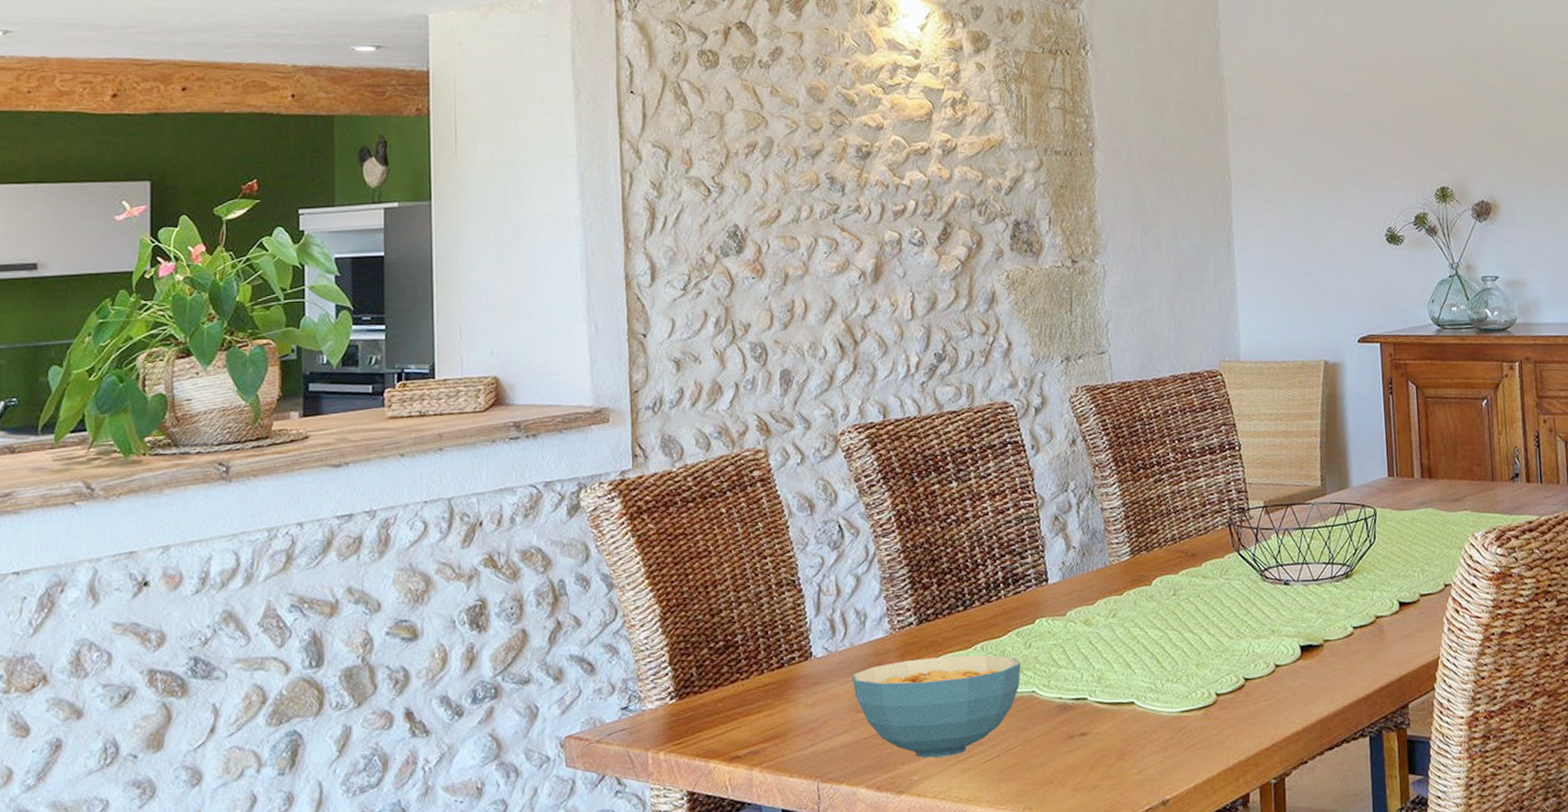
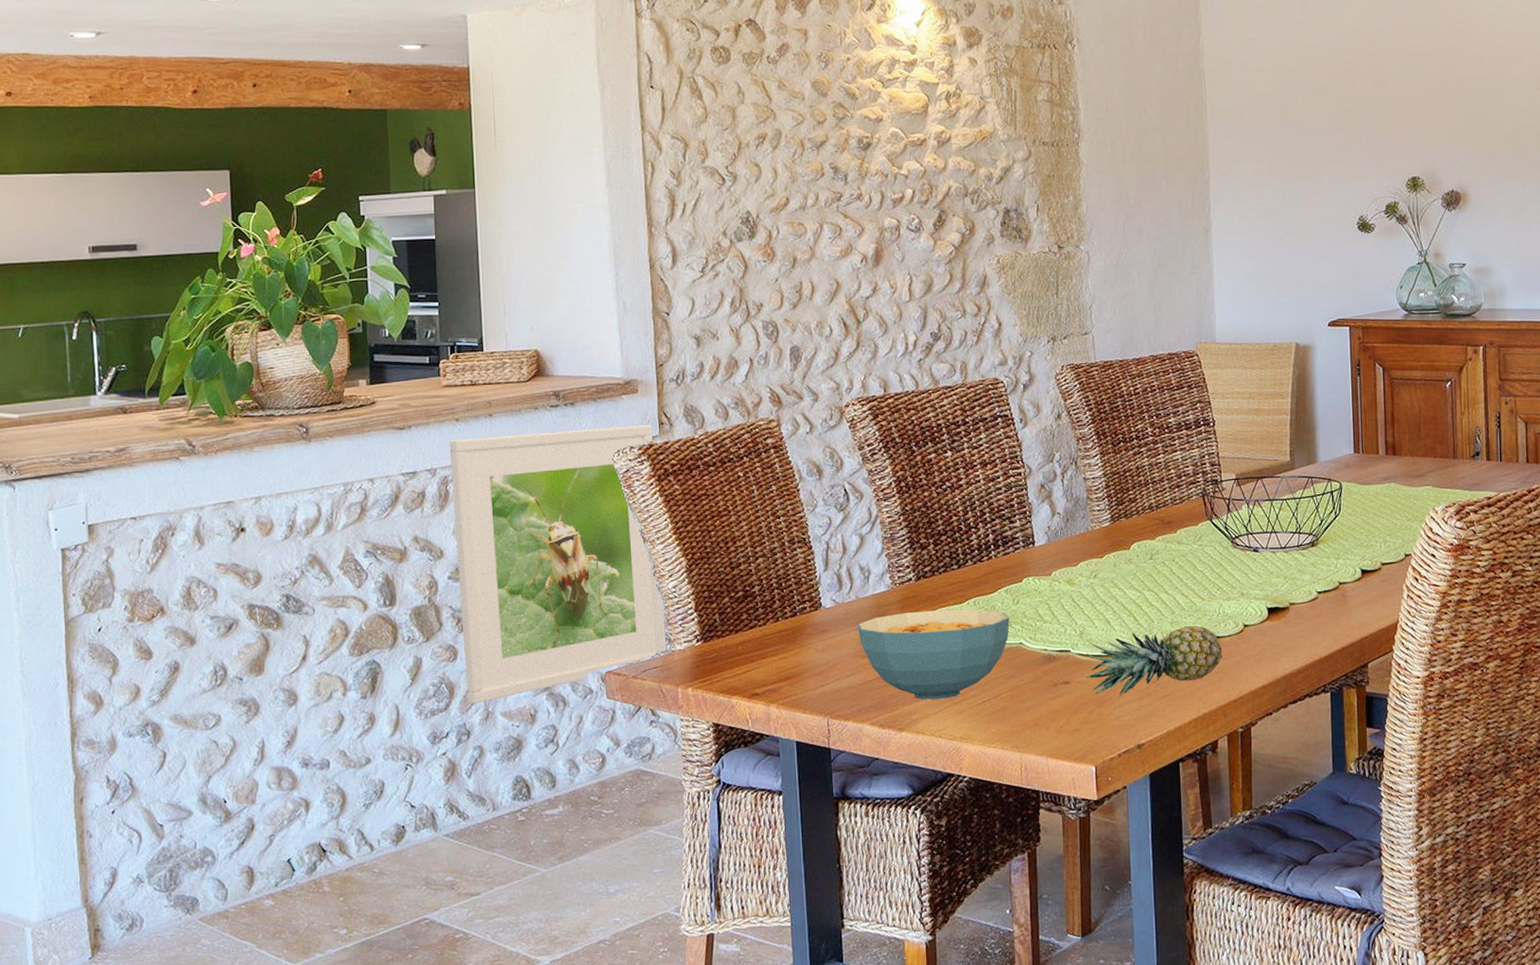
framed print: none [392,458,635,778] -> present [449,425,666,704]
fruit: none [1100,667,1253,747] -> present [1082,625,1223,696]

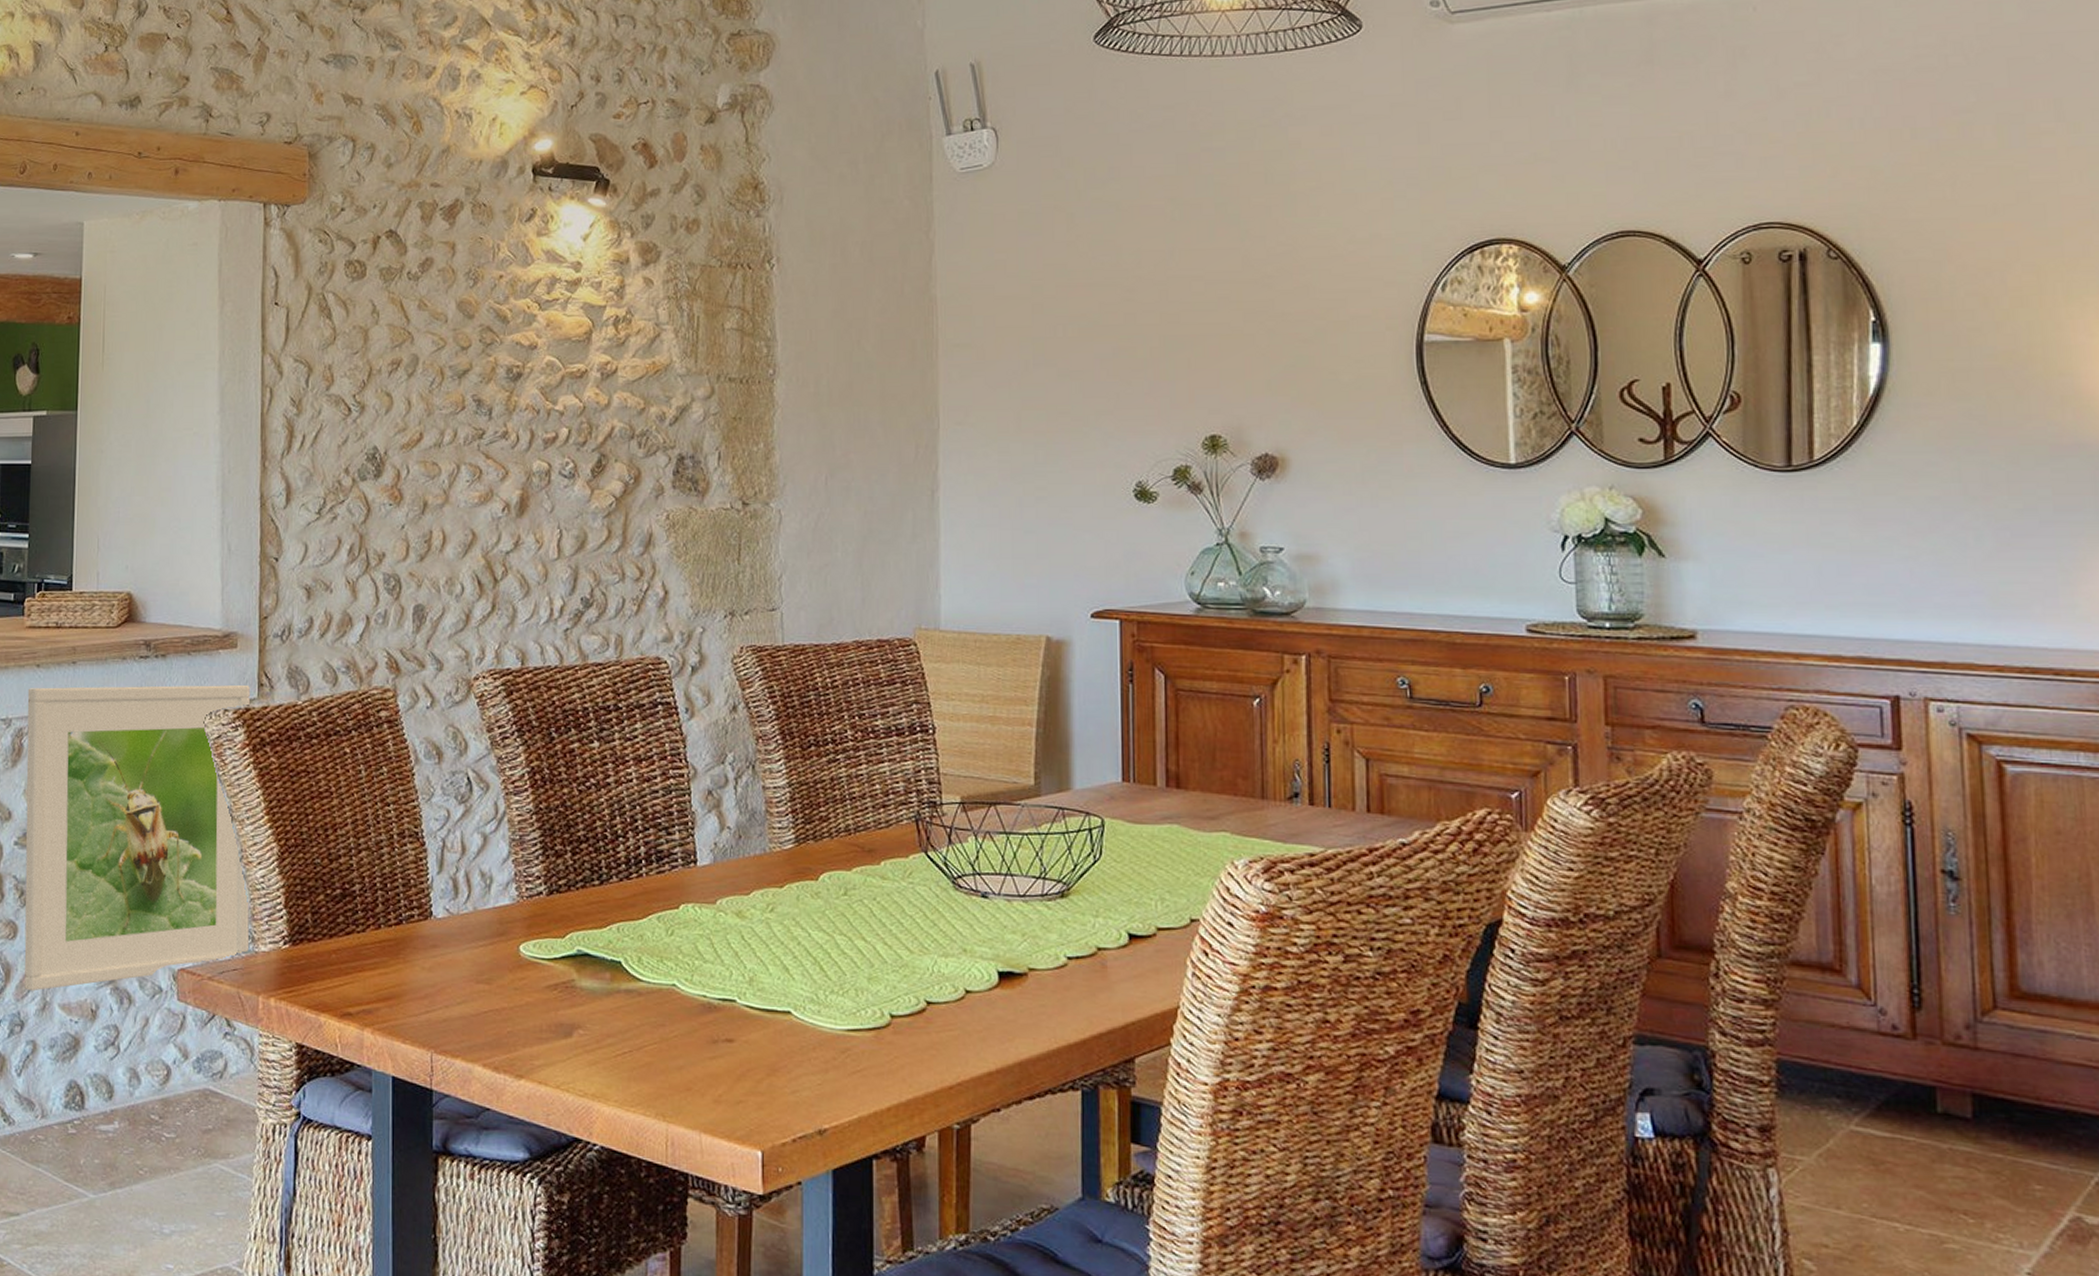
cereal bowl: present [857,609,1010,700] -> none [473,932,661,1045]
fruit: present [1082,625,1223,696] -> none [750,984,936,1065]

